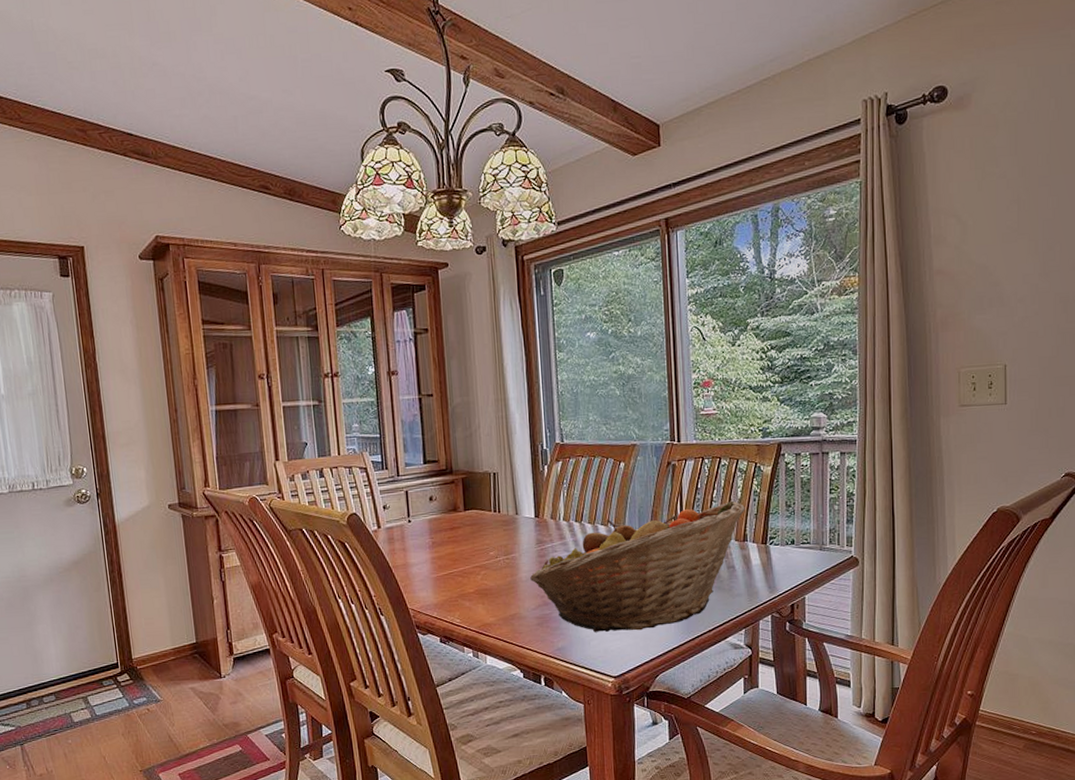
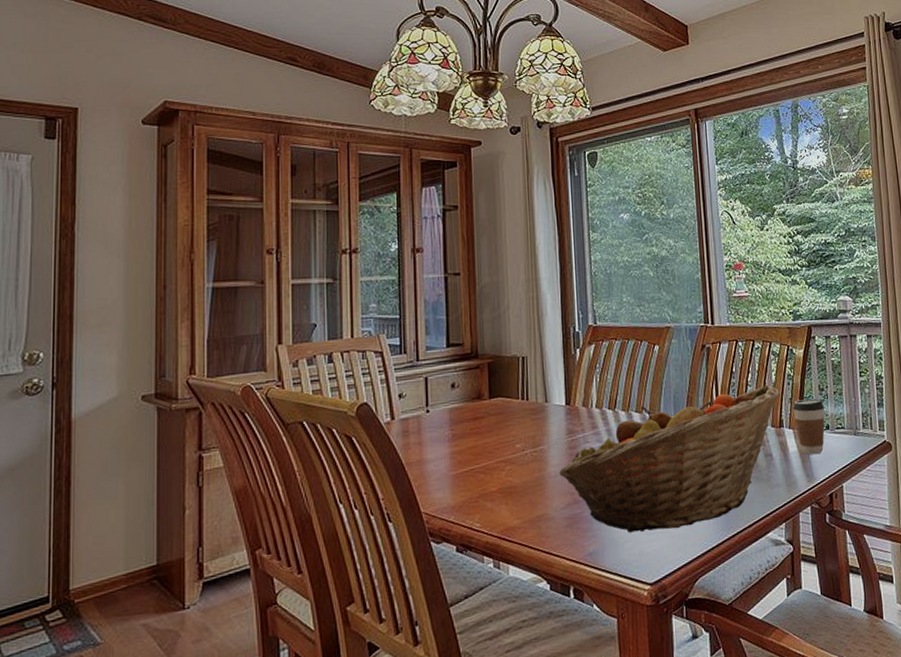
coffee cup: none [757,514,791,568] -> present [792,398,825,455]

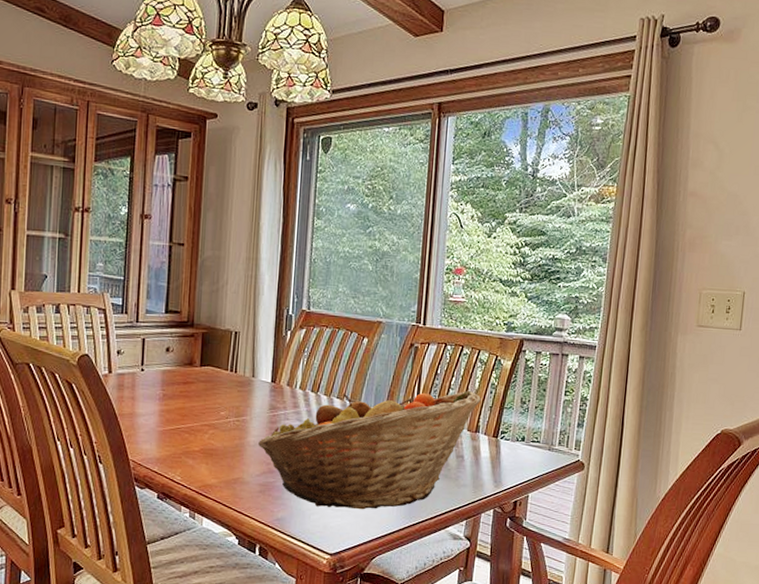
coffee cup: present [792,398,825,455] -> none [491,409,524,463]

